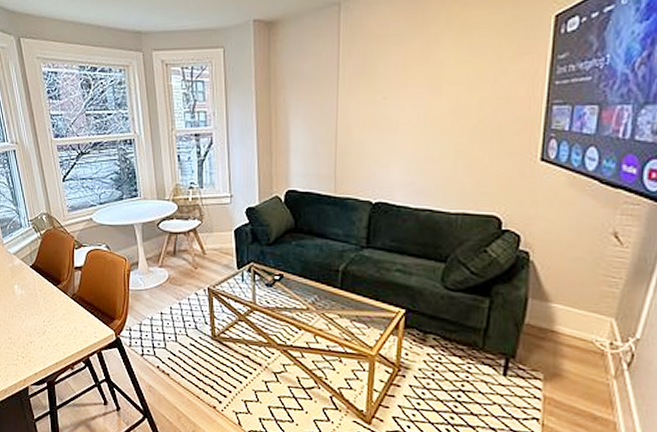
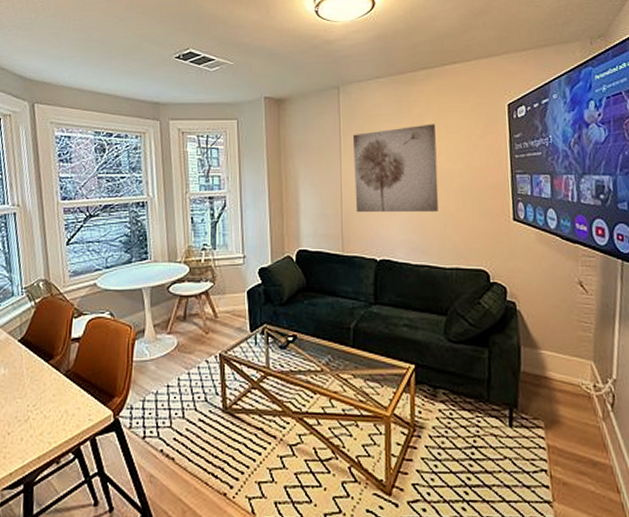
wall art: none [351,44,455,151] -> present [352,124,439,213]

